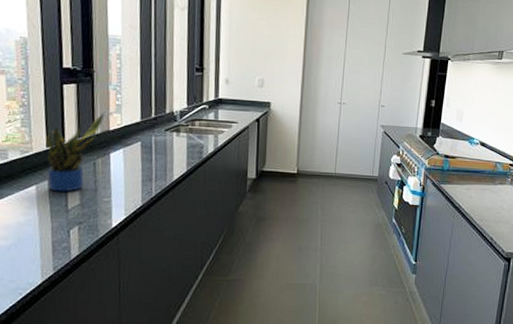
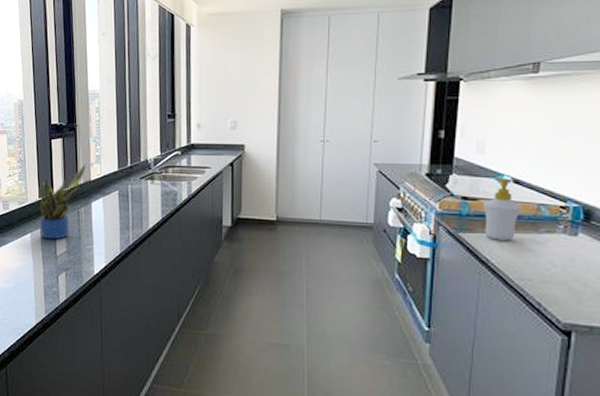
soap bottle: none [459,141,485,191] -> present [483,178,521,241]

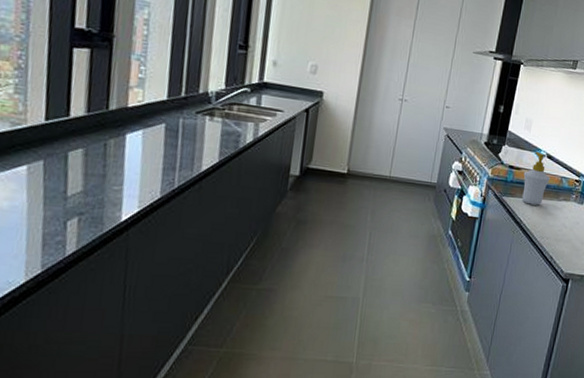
potted plant: present [38,164,86,240] -> none [44,85,123,177]

